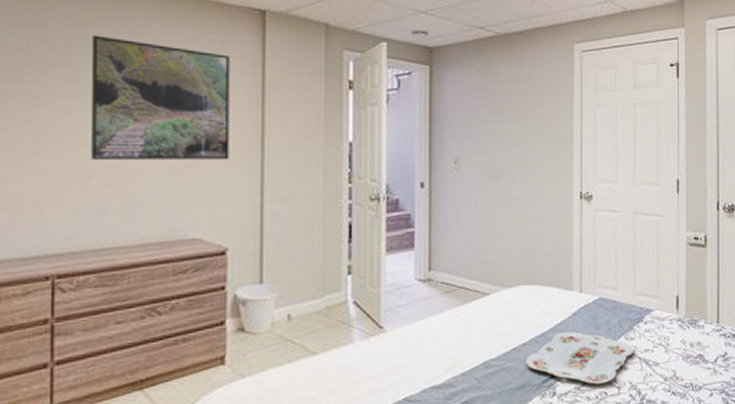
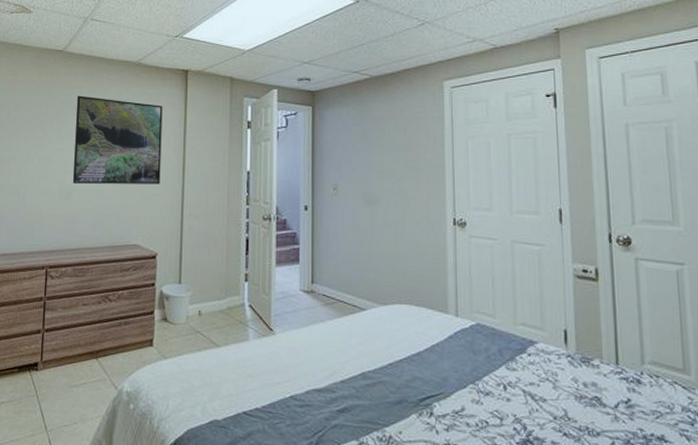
serving tray: present [526,332,634,385] -> none [402,354,517,413]

